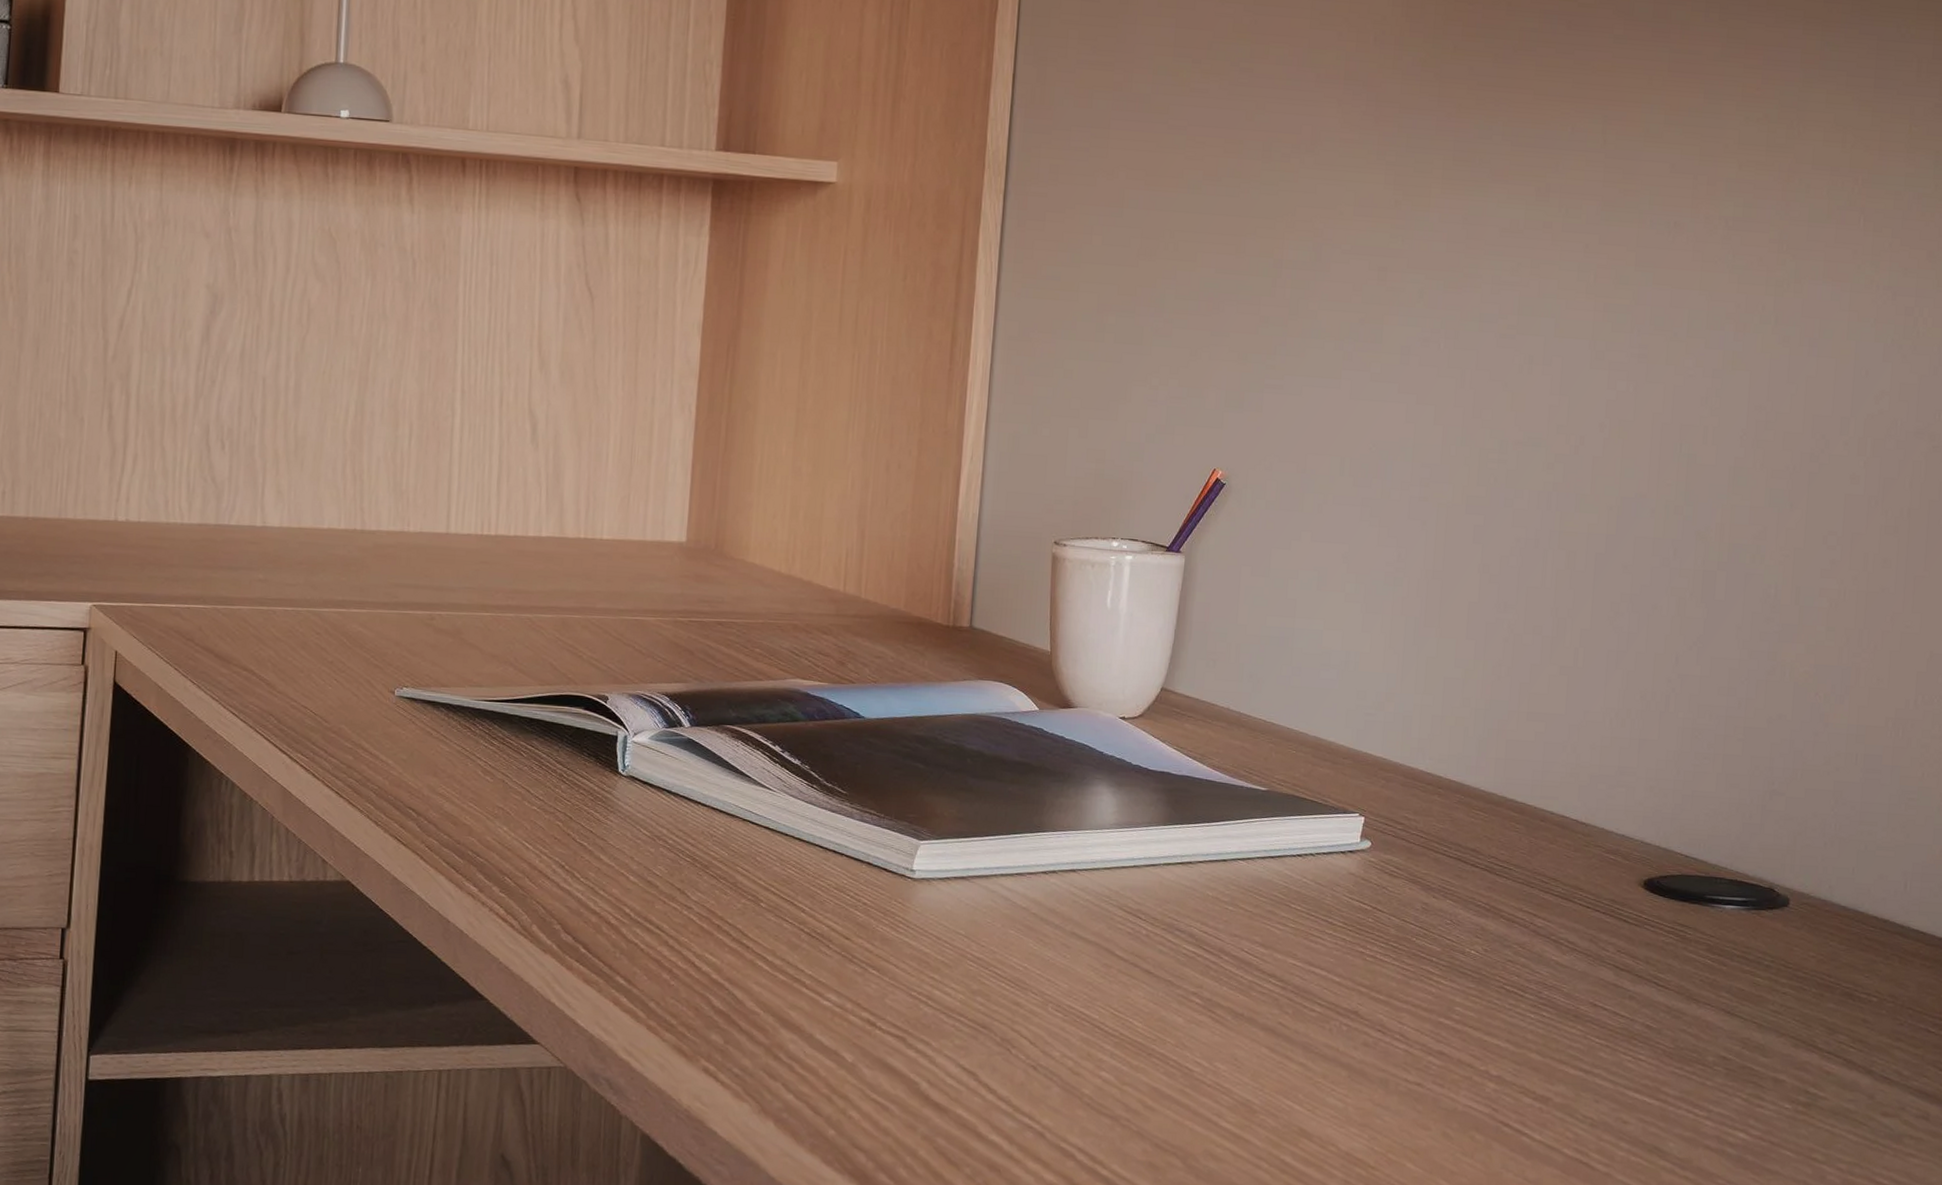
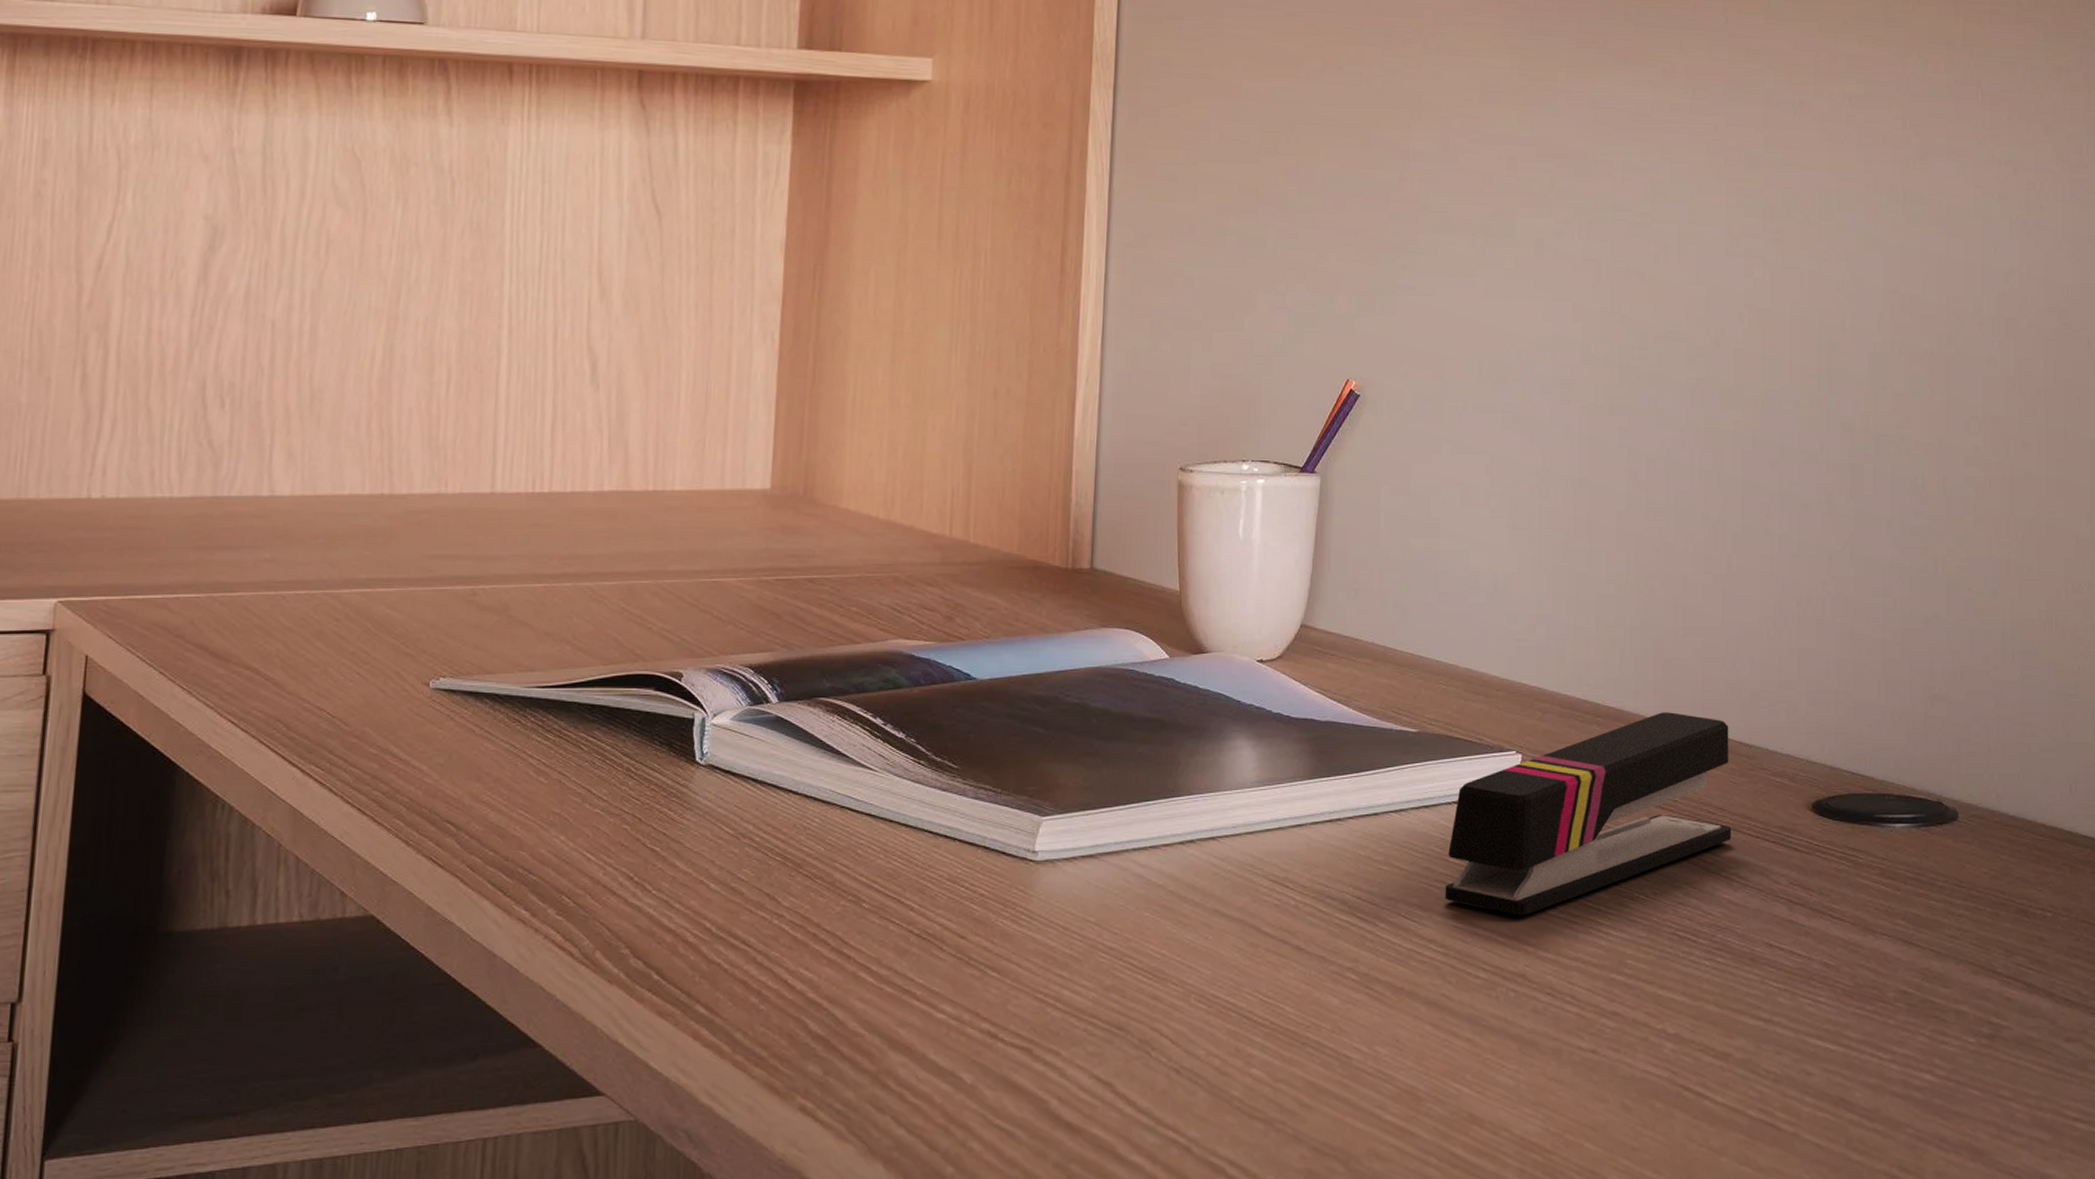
stapler: none [1285,788,1567,960] -> present [1445,712,1732,916]

